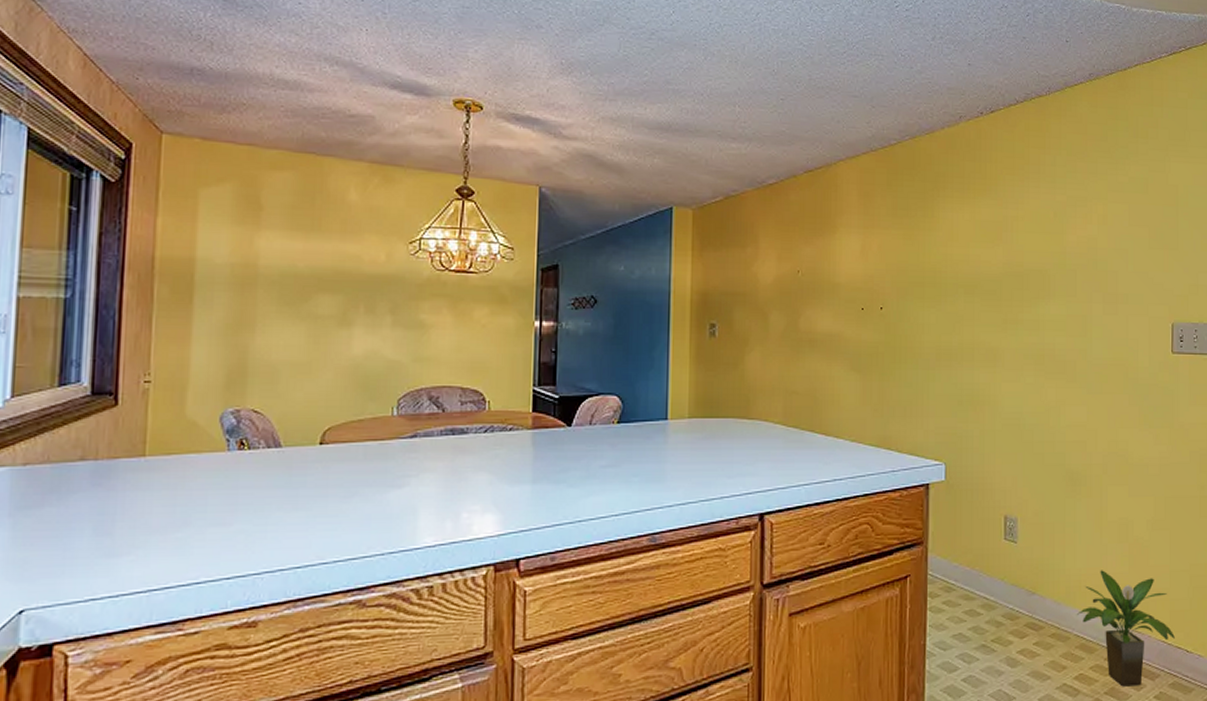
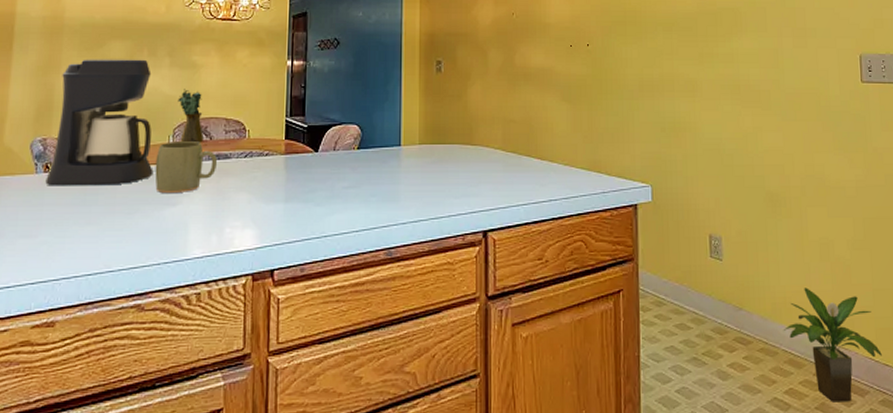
coffee maker: none [240,315,374,466] -> present [45,59,153,186]
mug: none [376,414,451,474] -> present [155,141,217,194]
vase: none [402,353,436,417] -> present [177,89,205,144]

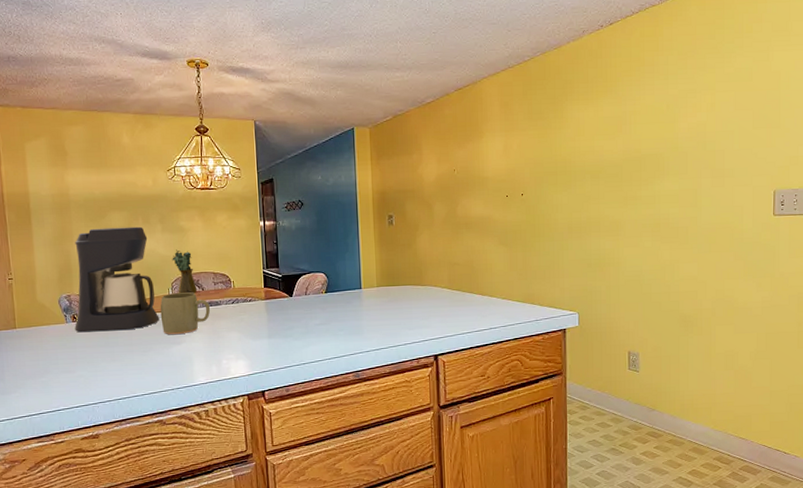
potted plant: present [784,287,882,402] -> none [690,391,774,480]

